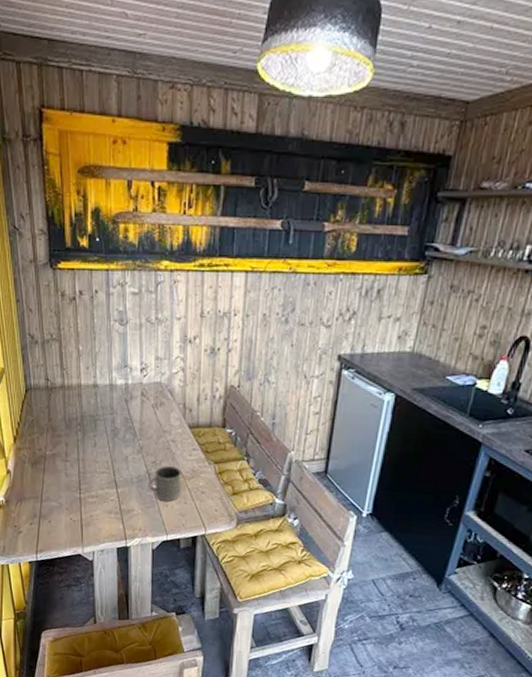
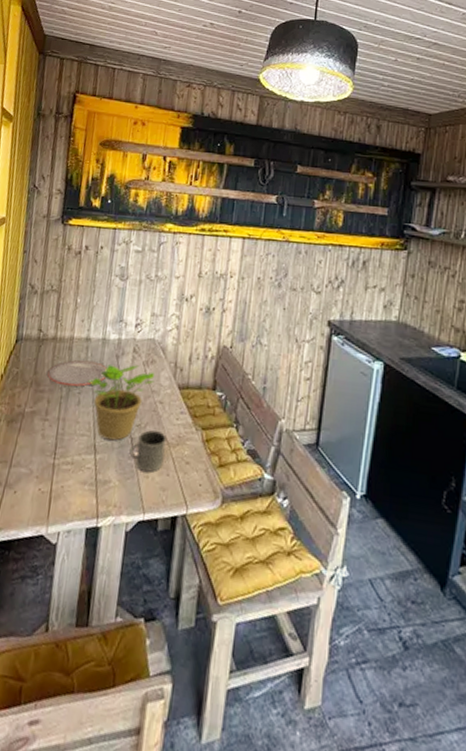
plate: none [62,405,117,430] -> present [47,359,107,387]
potted plant: none [101,408,165,477] -> present [88,364,155,441]

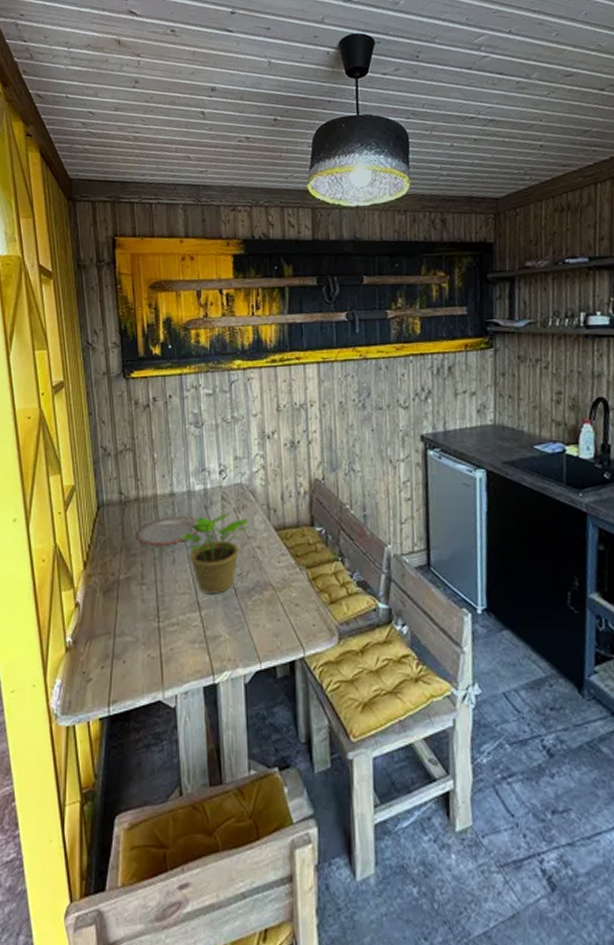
mug: present [129,429,168,472] -> none [235,576,272,620]

